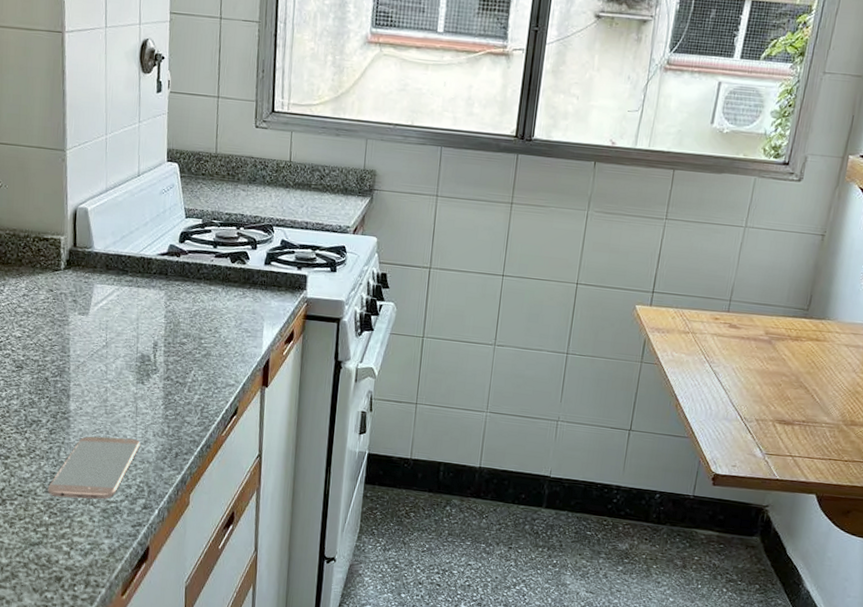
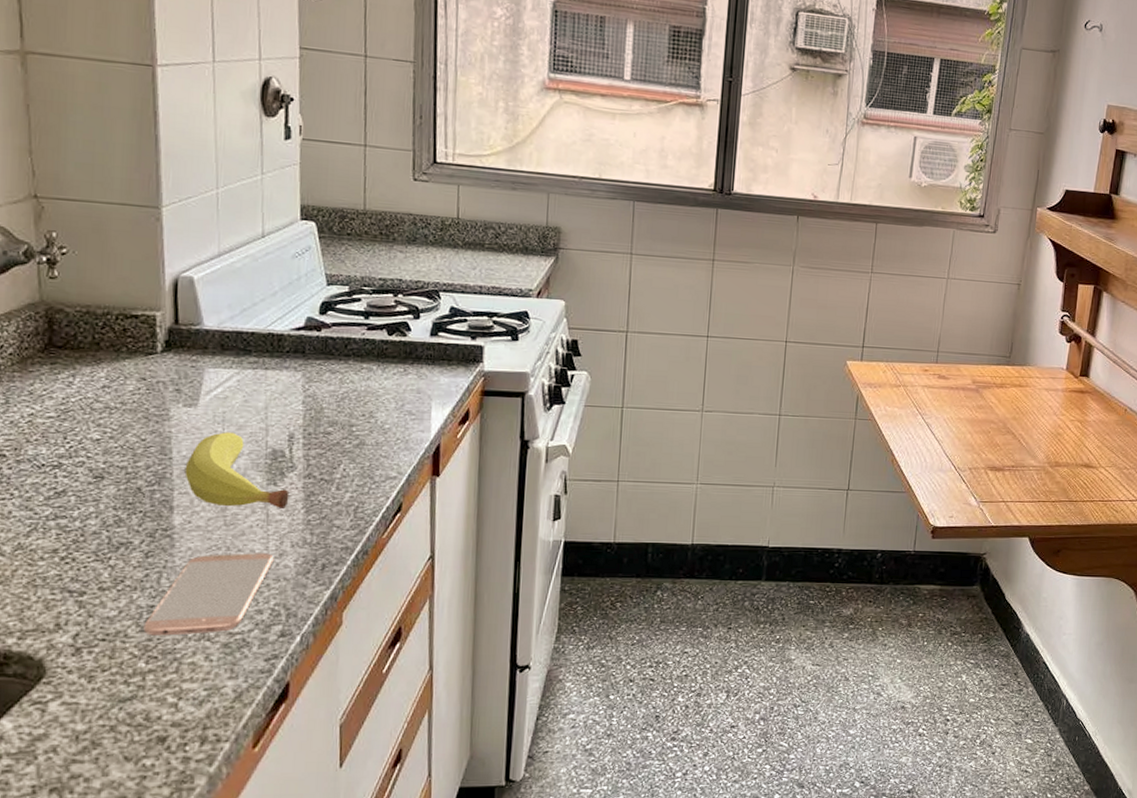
fruit: none [78,337,153,404] -> present [184,432,290,509]

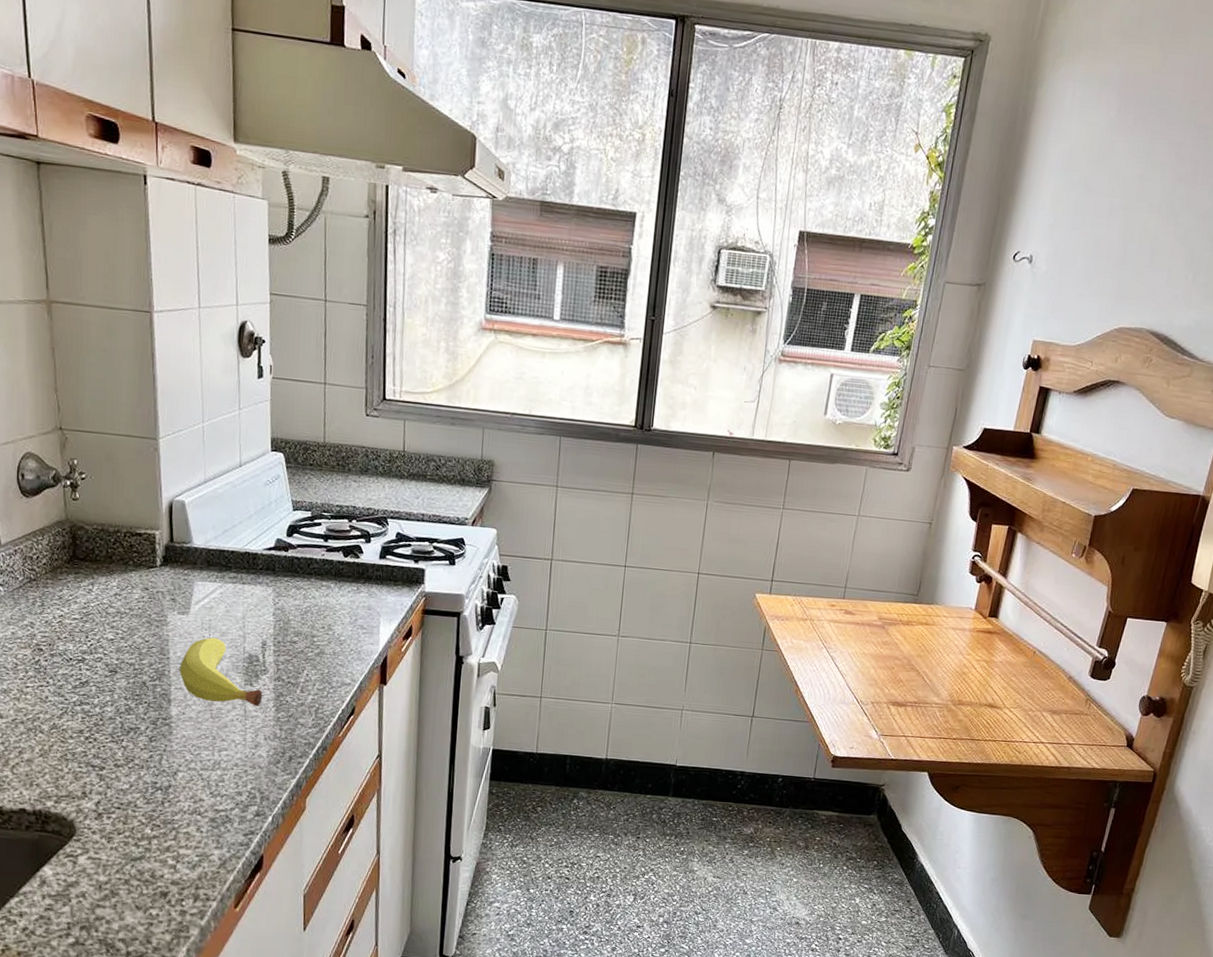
smartphone: present [143,553,274,636] -> none [149,742,251,809]

